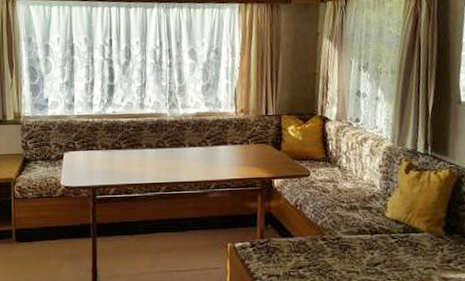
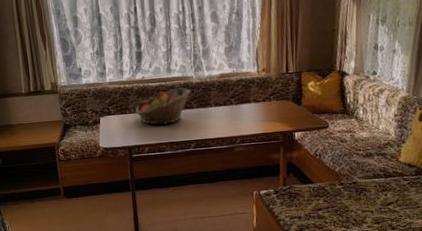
fruit basket: none [103,125,164,164] -> present [135,87,191,125]

